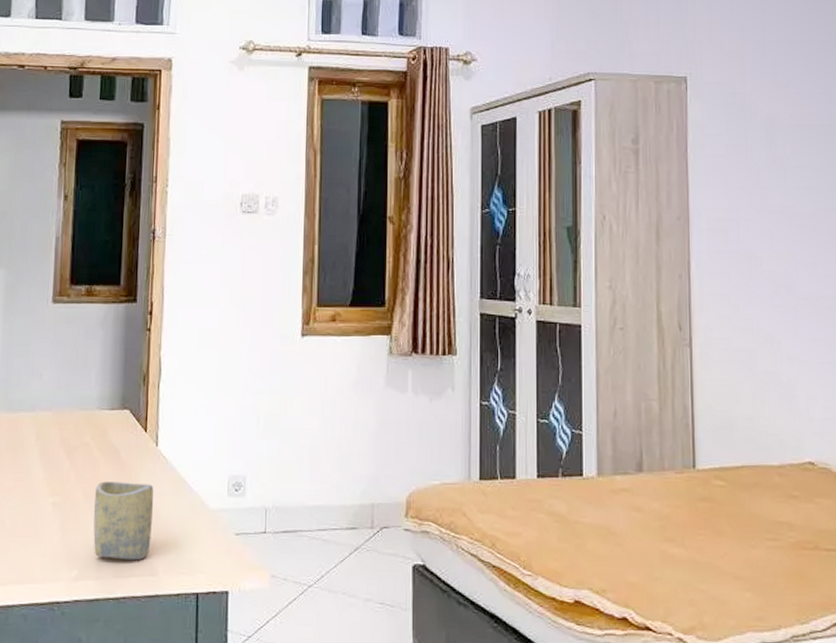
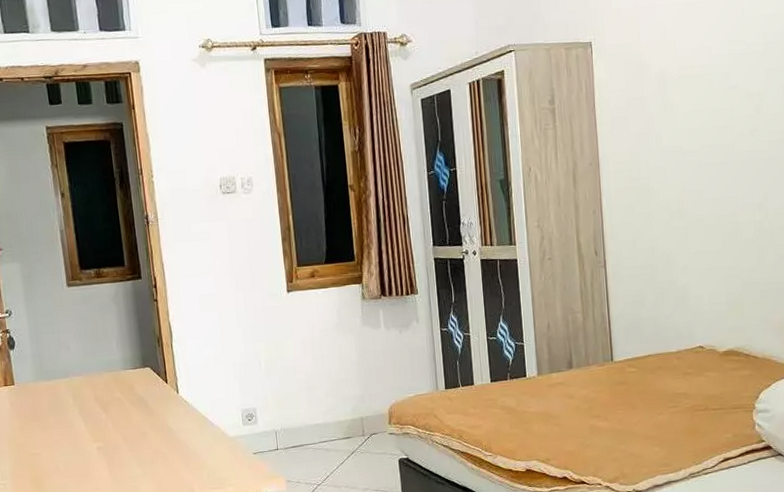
cup: present [93,481,154,561] -> none [131,423,185,484]

